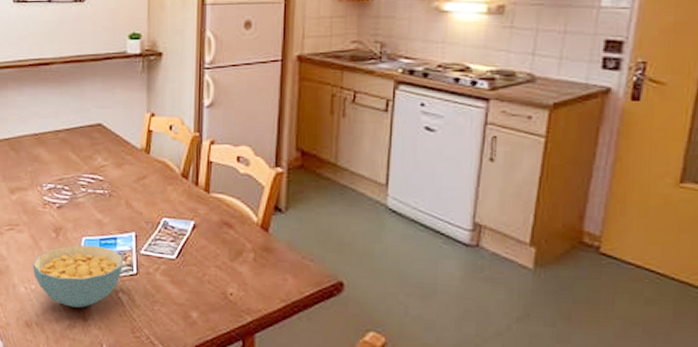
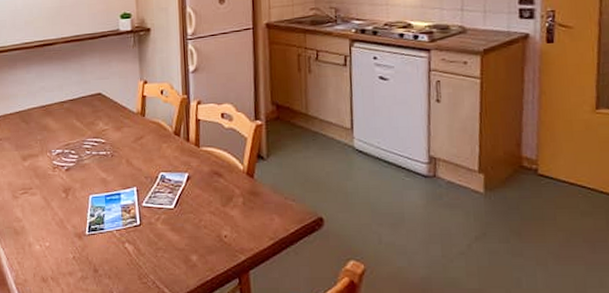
cereal bowl: present [32,245,123,308] -> none [45,201,127,260]

